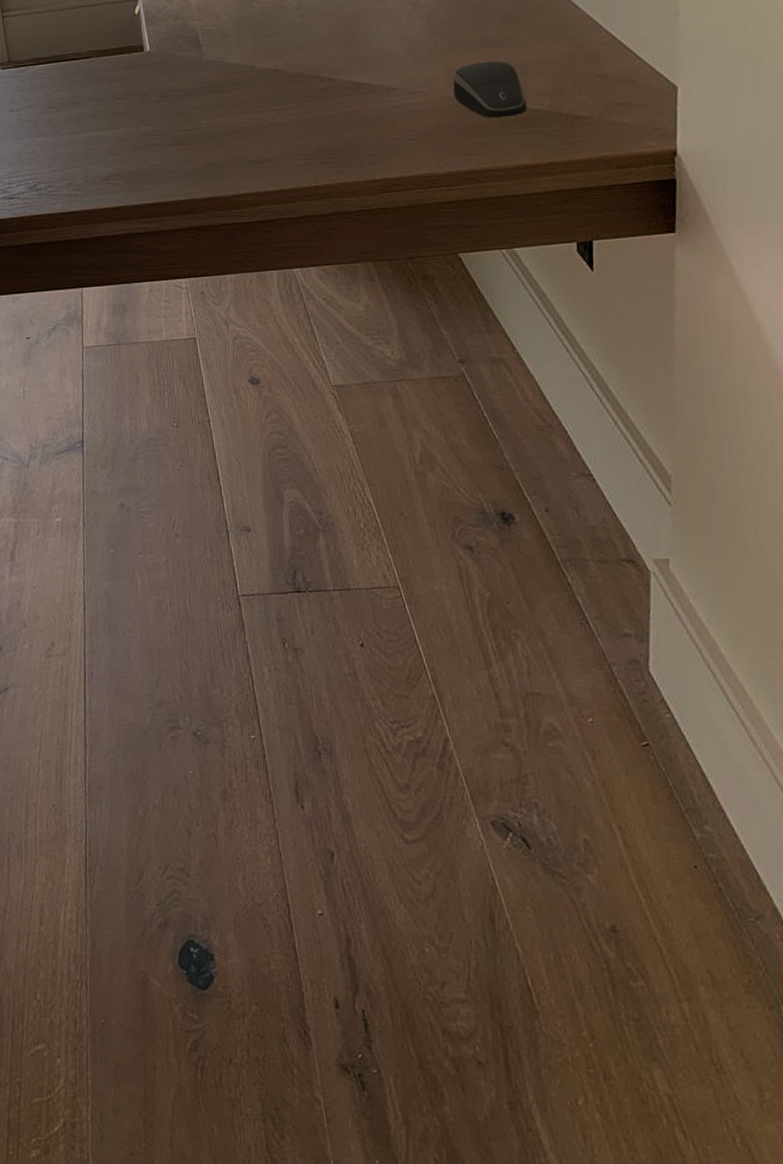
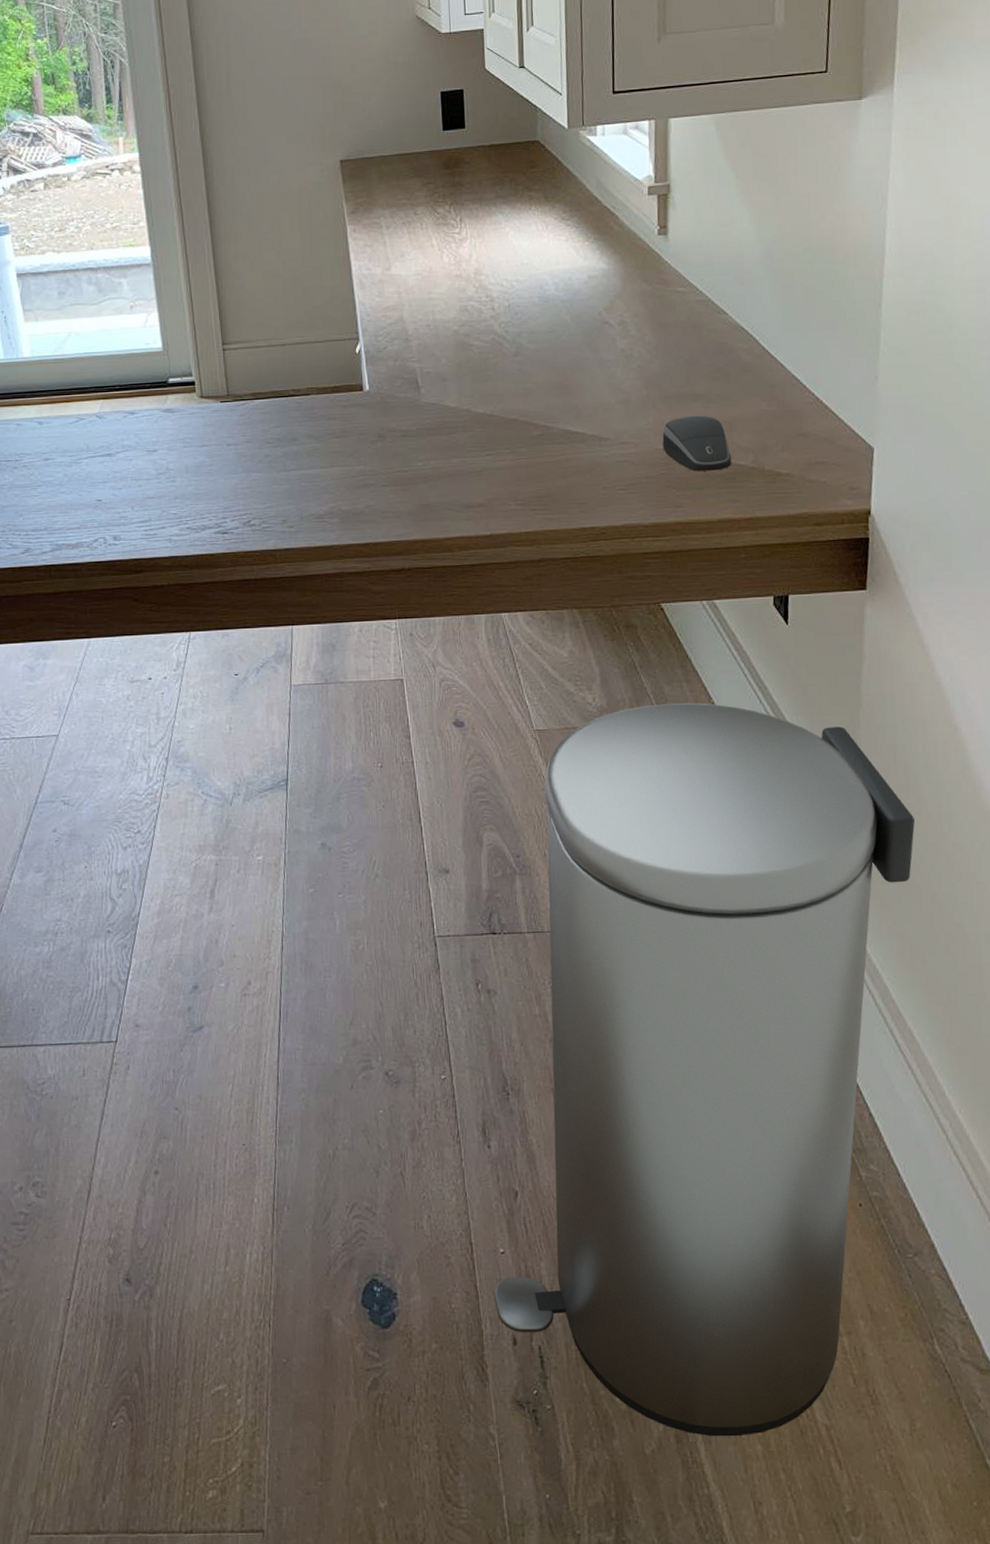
pedal bin: none [313,353,739,1105] -> present [494,703,916,1437]

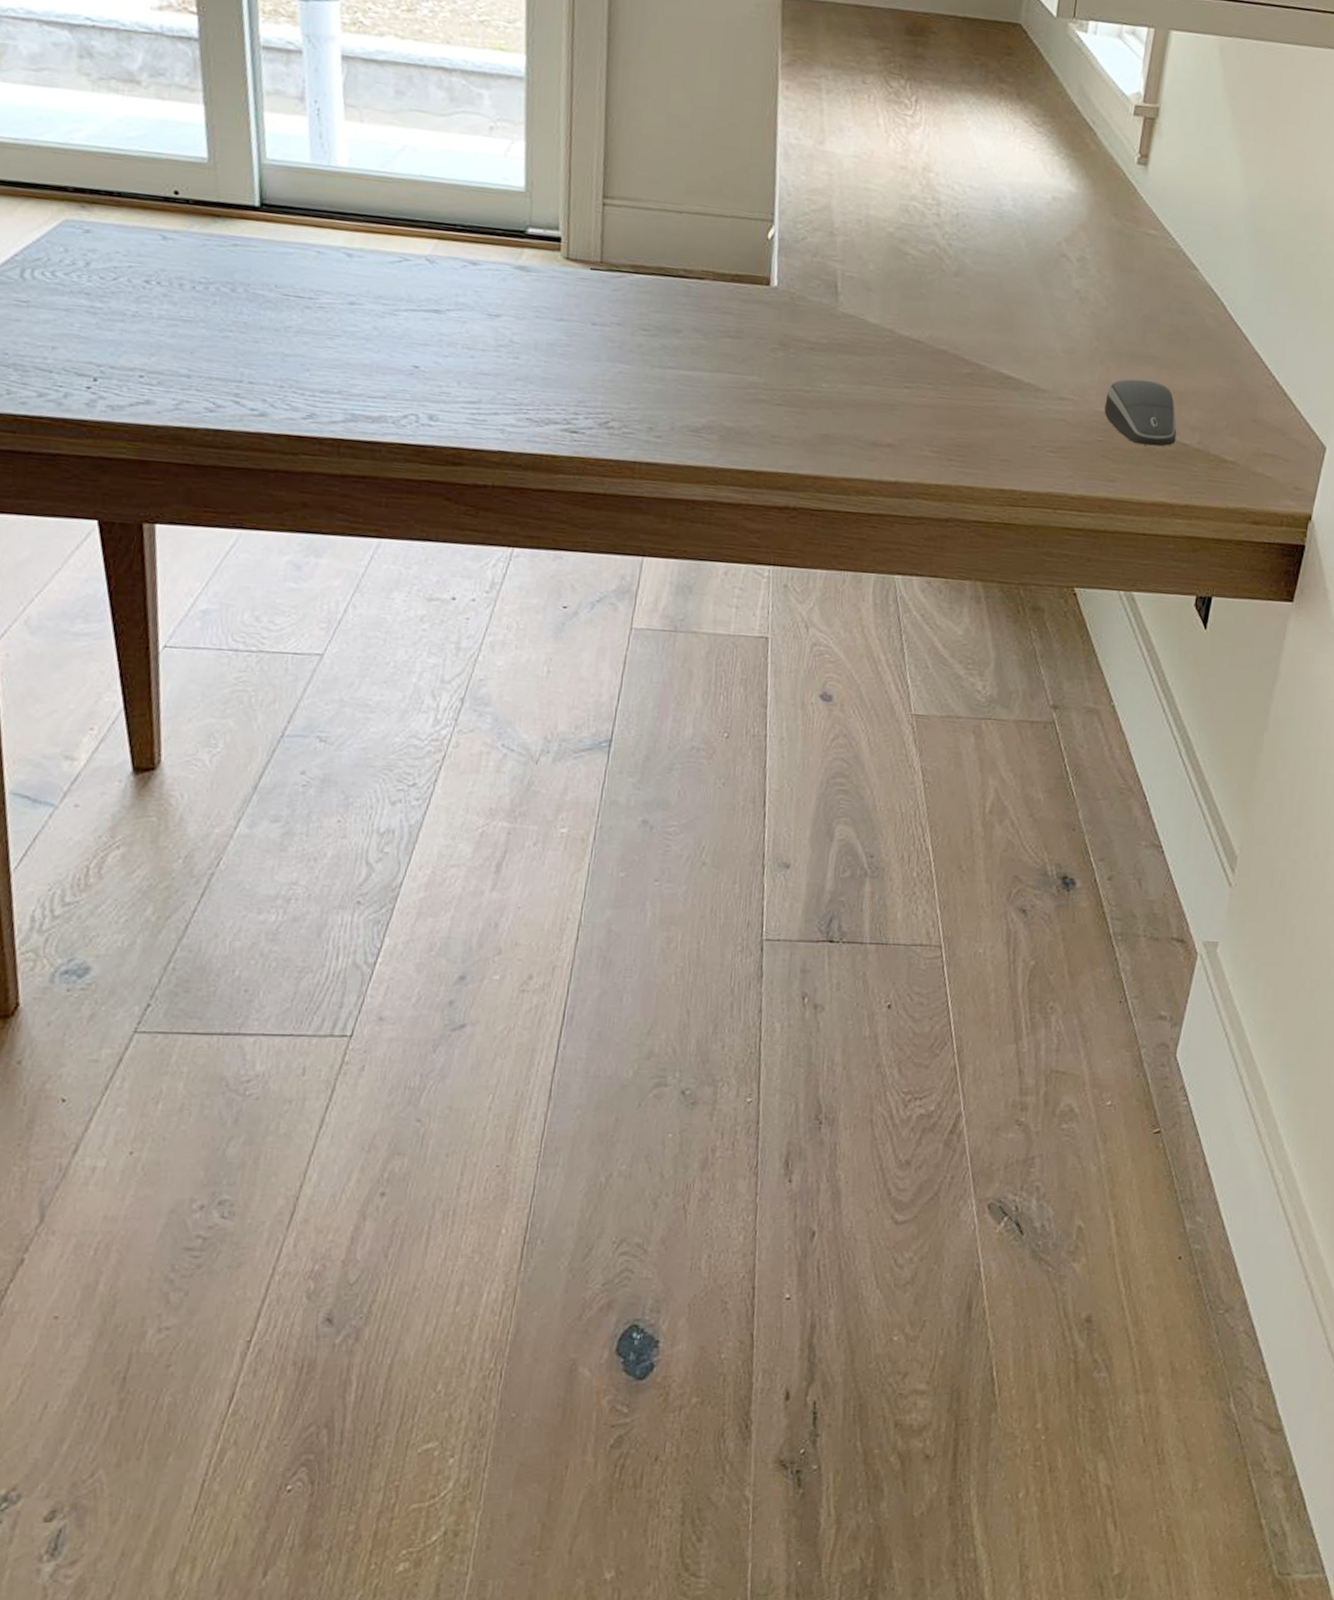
pedal bin: present [494,703,916,1437] -> none [771,700,1302,1498]

